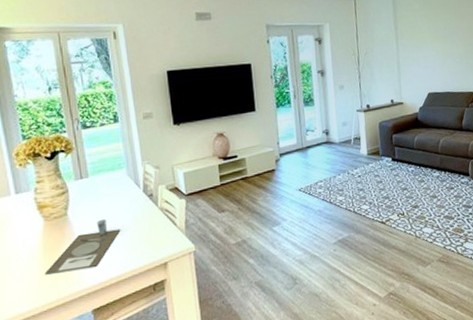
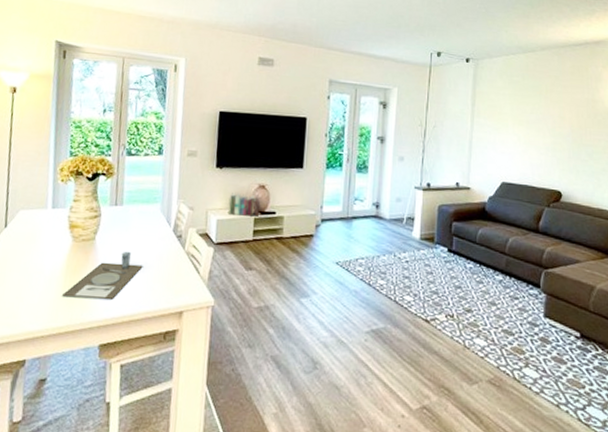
books: none [191,144,222,166] -> present [227,193,259,217]

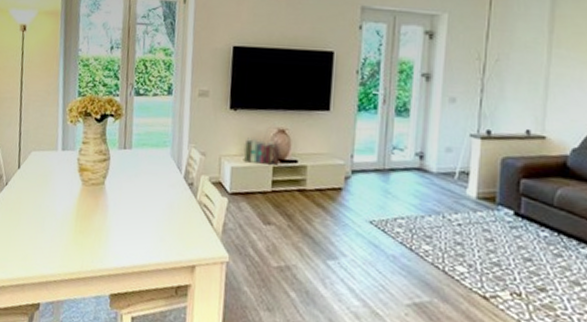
place setting: present [62,252,143,299] -> none [73,198,154,248]

